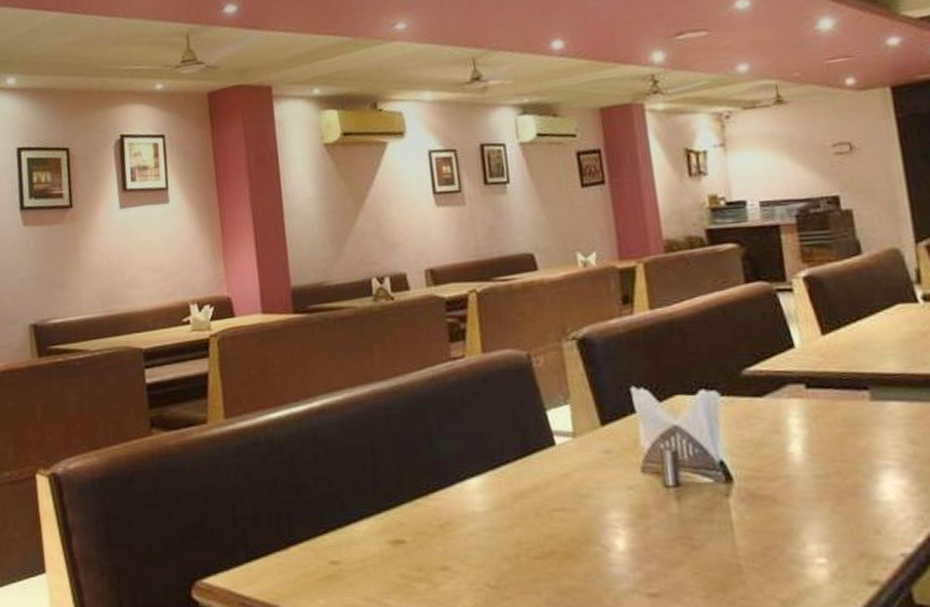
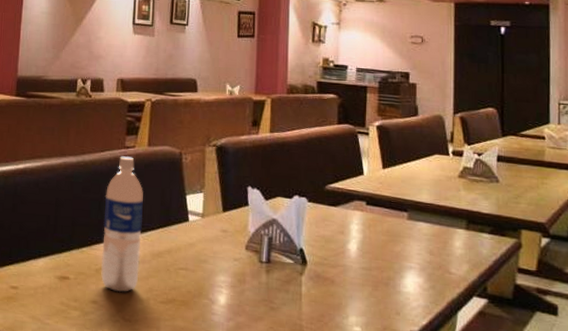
water bottle: none [434,370,499,552] -> present [101,156,143,293]

